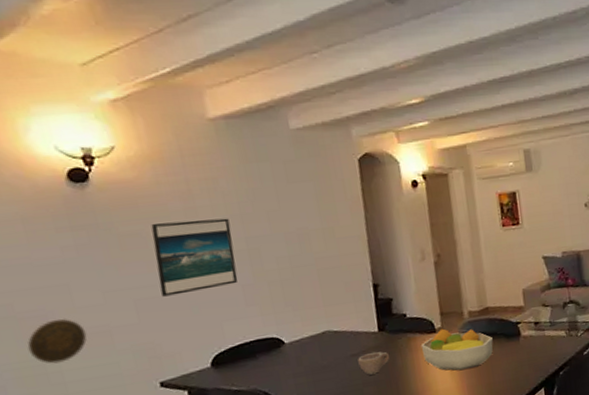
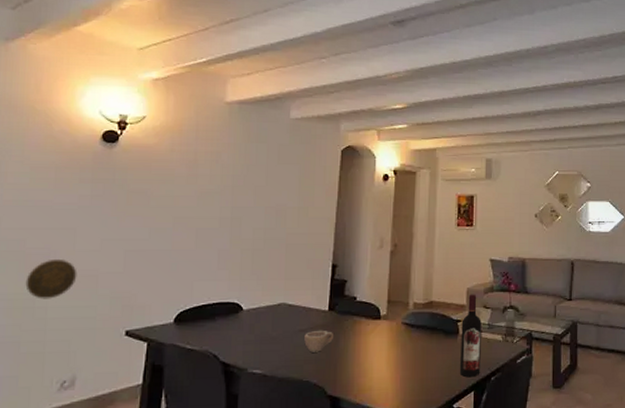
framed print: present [151,218,238,297] -> none [149,184,222,251]
fruit bowl: present [420,328,493,371] -> none [364,316,432,361]
wine bottle: none [521,294,548,376] -> present [459,294,482,378]

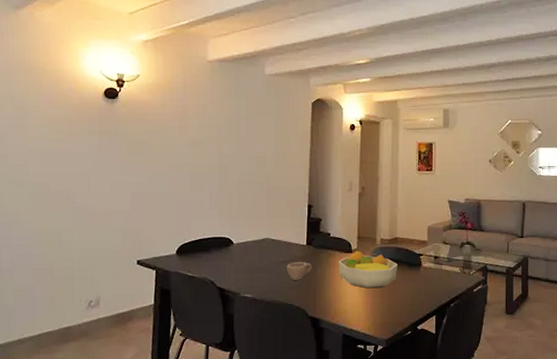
decorative plate: present [25,258,77,299] -> none [52,199,94,234]
fruit bowl: none [364,316,432,361] -> present [338,250,397,289]
wine bottle: present [459,294,482,378] -> none [422,231,441,304]

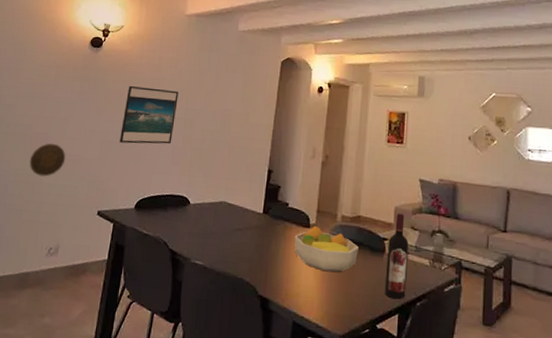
decorative plate: none [52,199,94,234] -> present [29,143,66,177]
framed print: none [151,135,209,193] -> present [120,85,179,144]
cup: present [287,261,313,280] -> none [240,231,267,252]
wine bottle: none [422,231,441,304] -> present [384,213,409,300]

